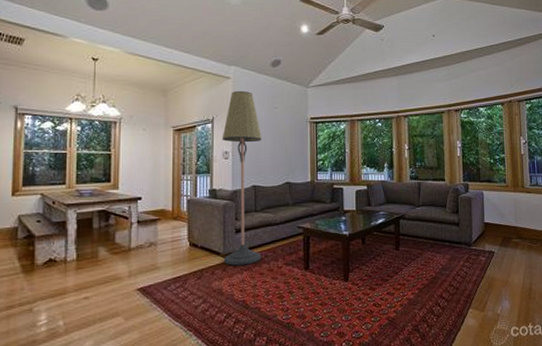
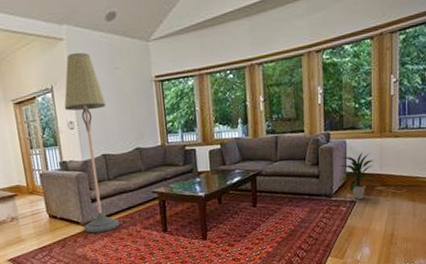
indoor plant: none [478,204,514,251] -> present [339,152,379,200]

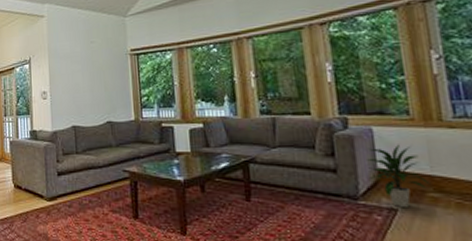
floor lamp: present [64,52,120,233] -> none [39,27,86,210]

